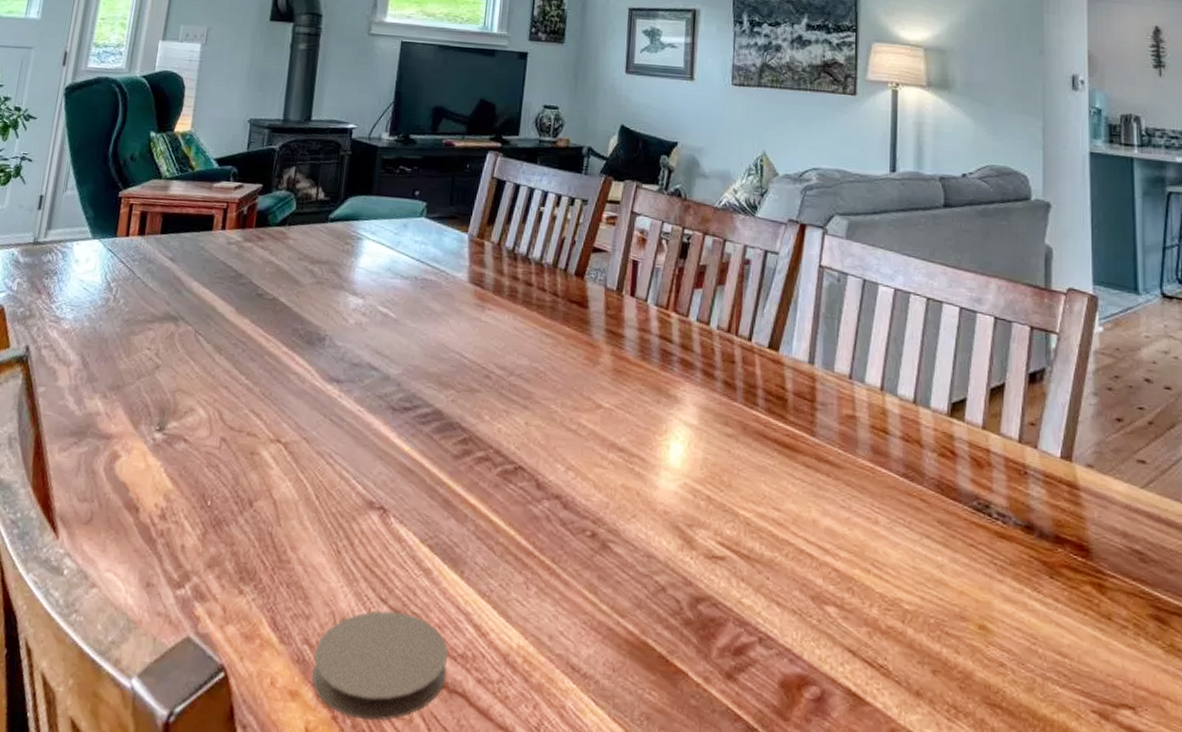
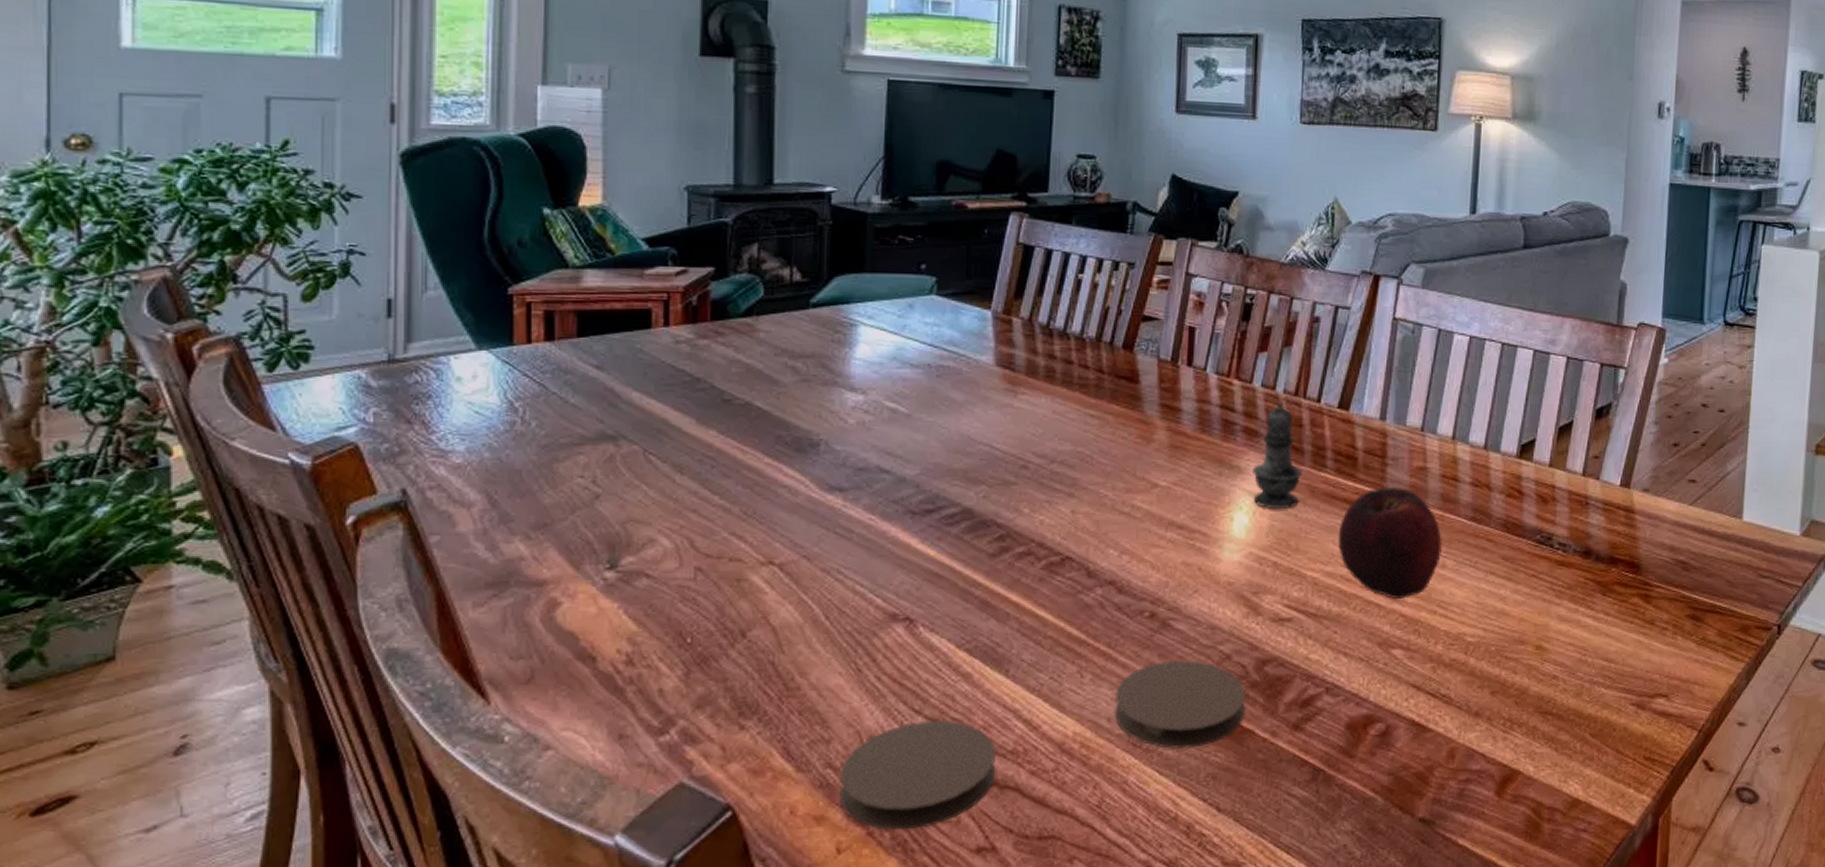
coaster: none [556,584,680,682] -> present [1115,661,1246,749]
salt shaker: none [688,336,735,443] -> present [1253,400,1302,508]
fruit: none [769,432,875,552] -> present [1337,486,1443,599]

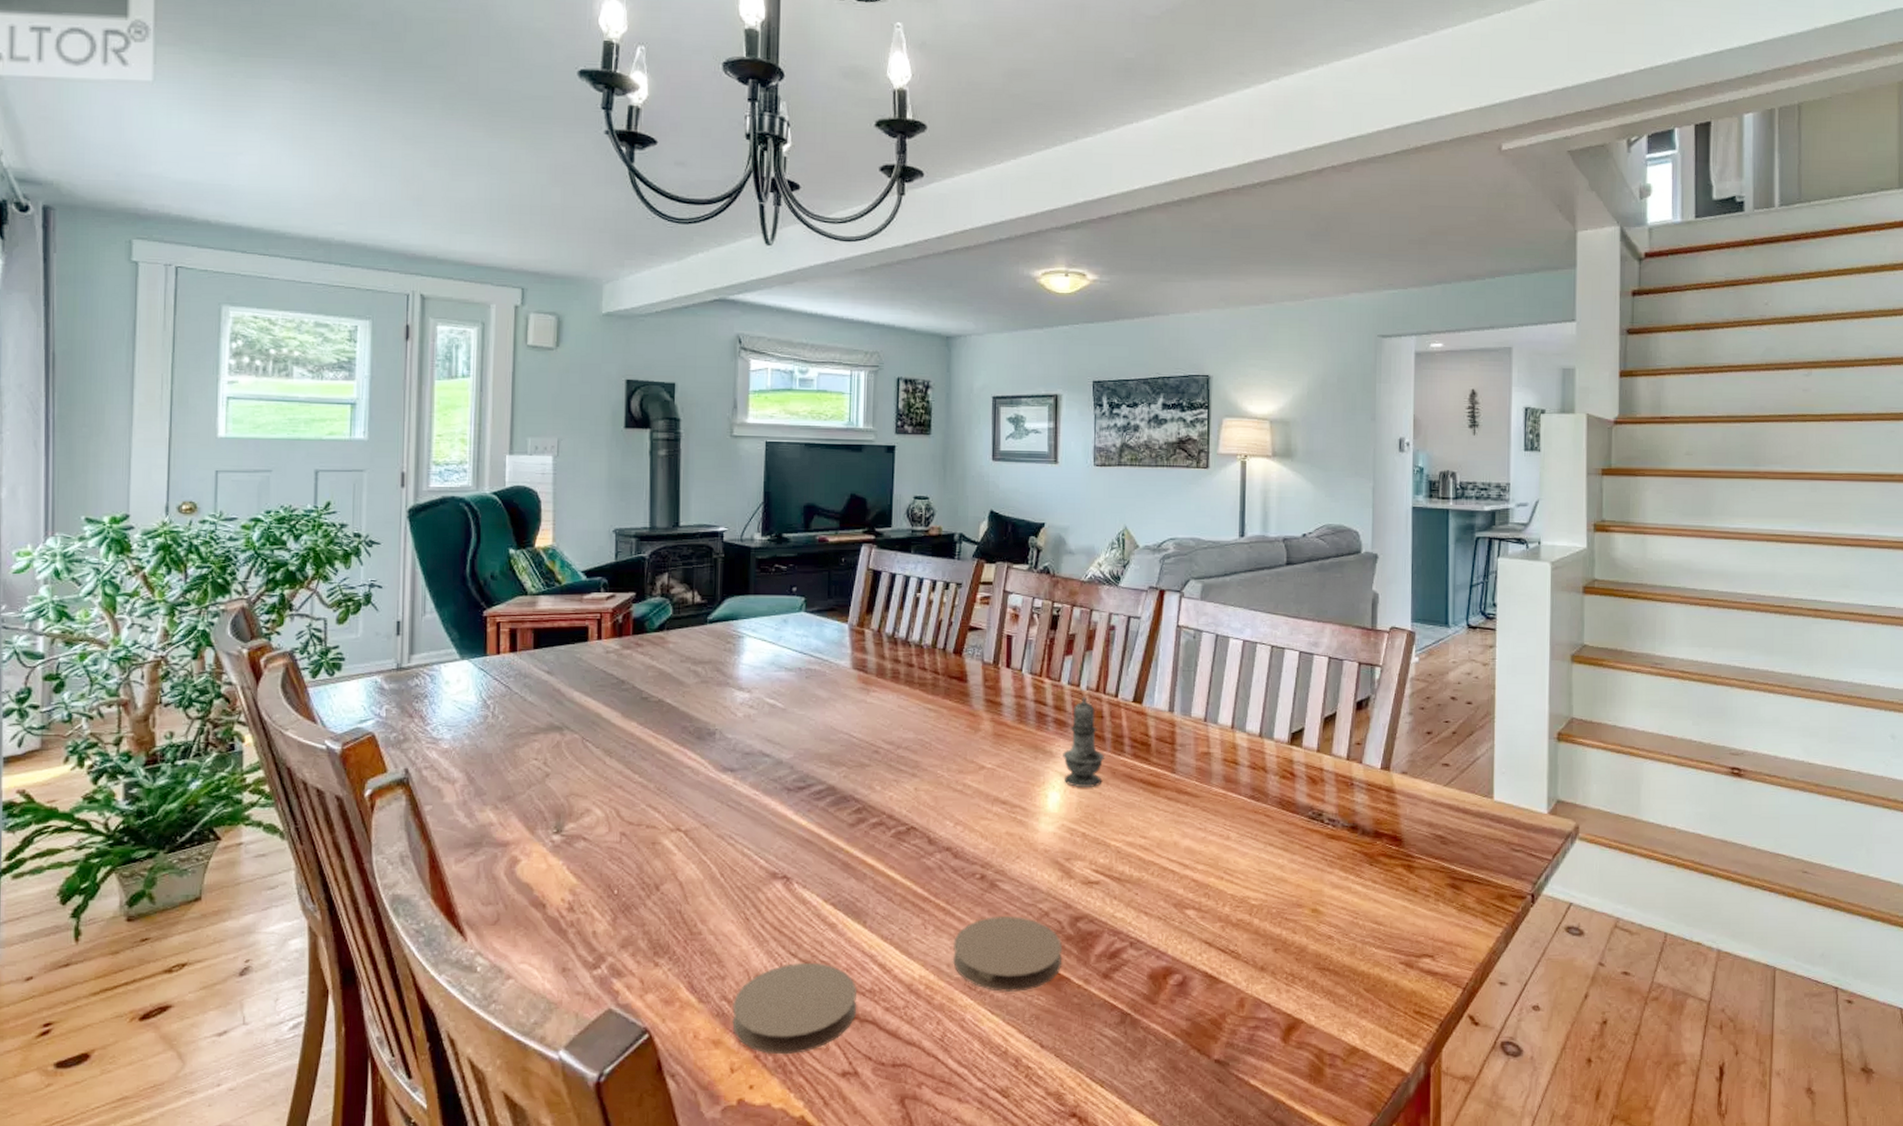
fruit: present [1337,486,1443,599] -> none [1136,769,1227,866]

